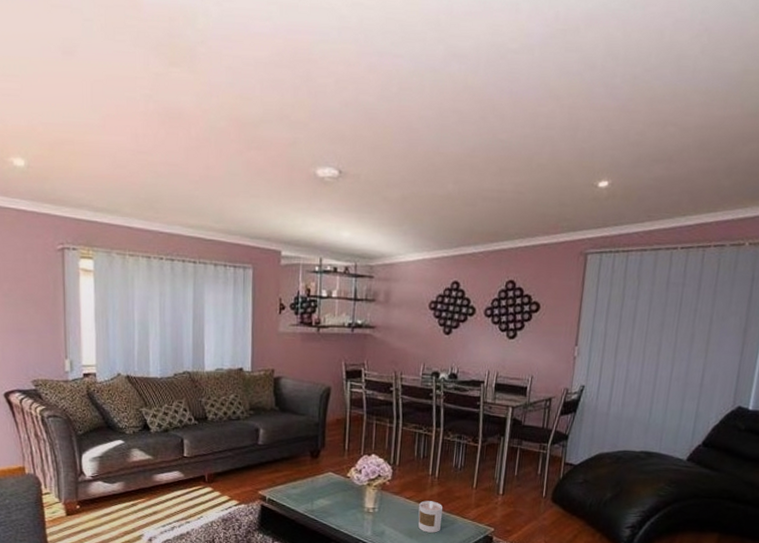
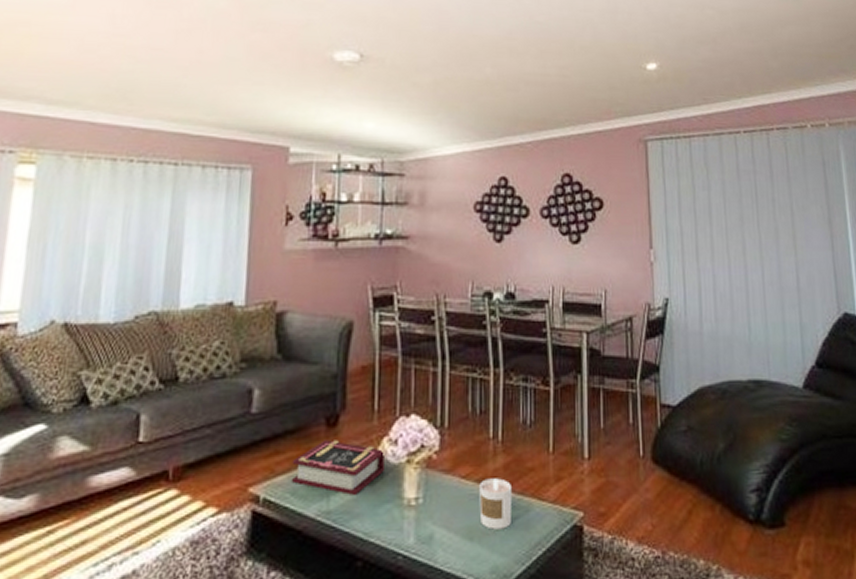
book: none [287,466,352,503] -> present [291,440,384,496]

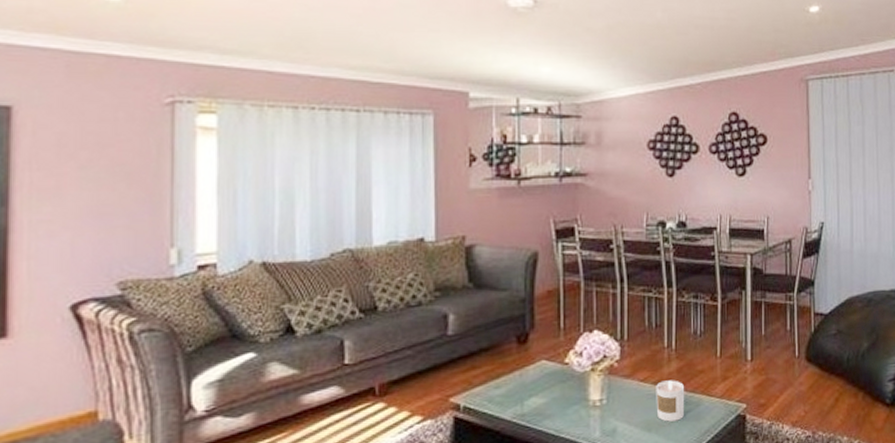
book: present [291,440,384,496] -> none [487,354,571,401]

